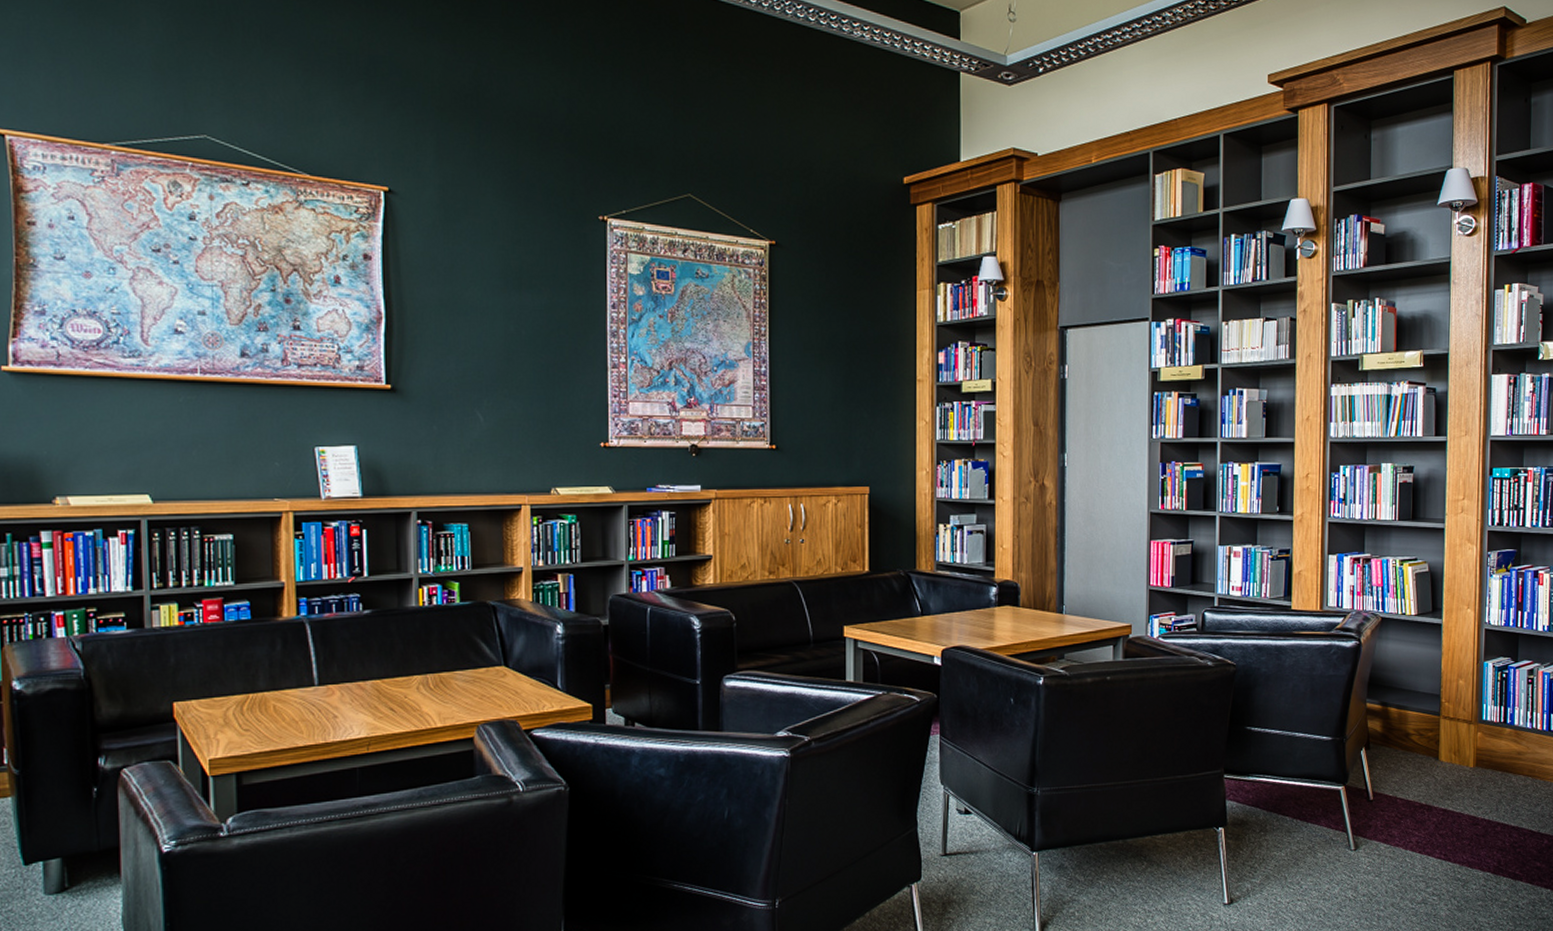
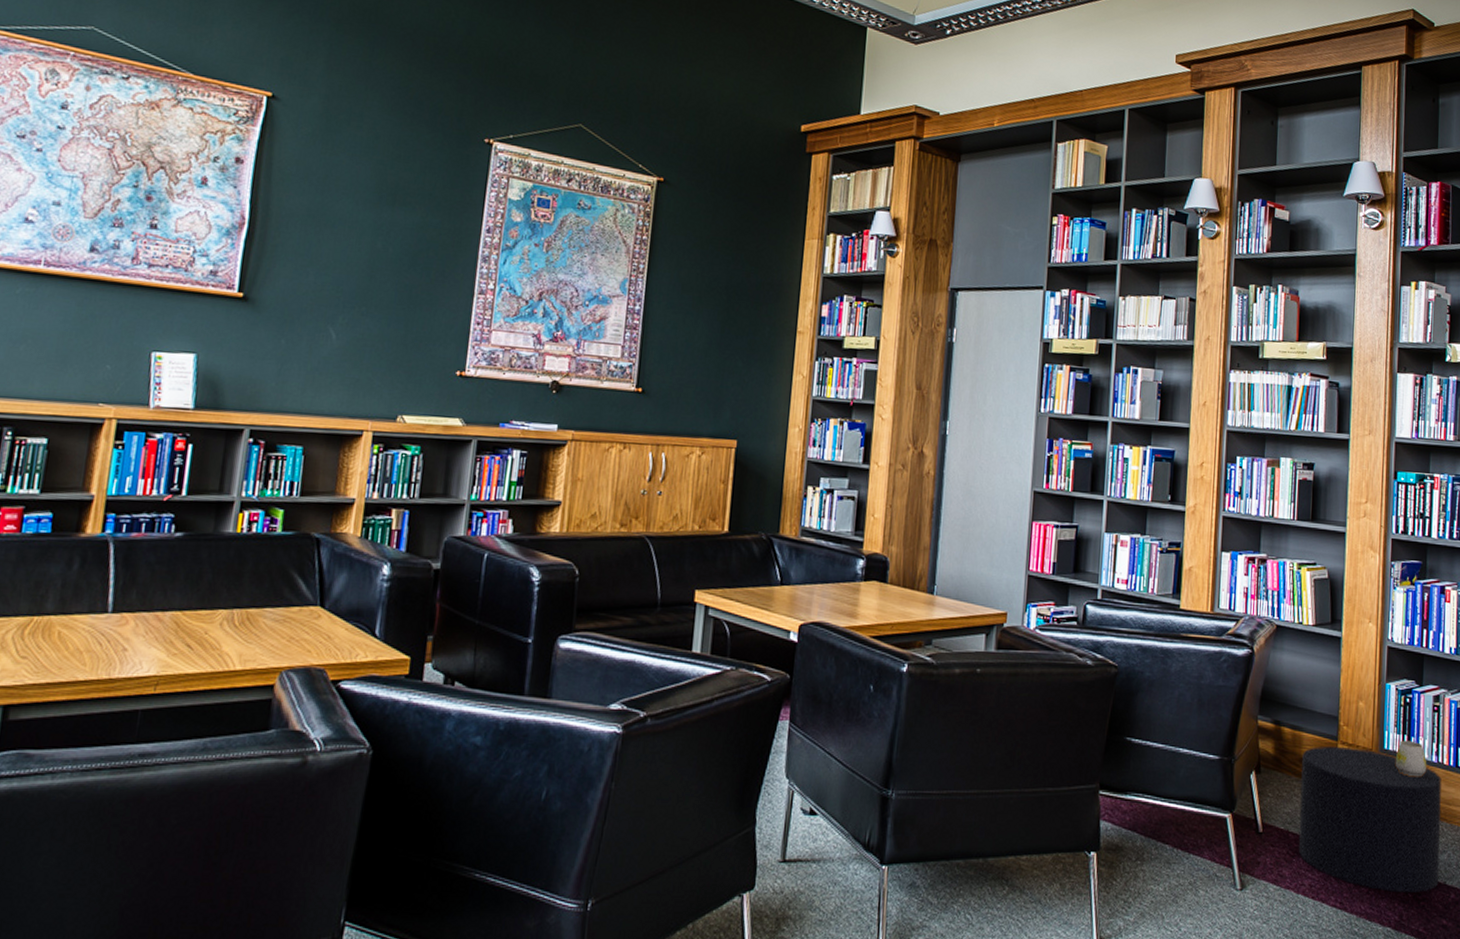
stool: none [1405,721,1536,842] -> present [1298,746,1442,892]
mug: none [1493,711,1522,743] -> present [1395,740,1427,777]

